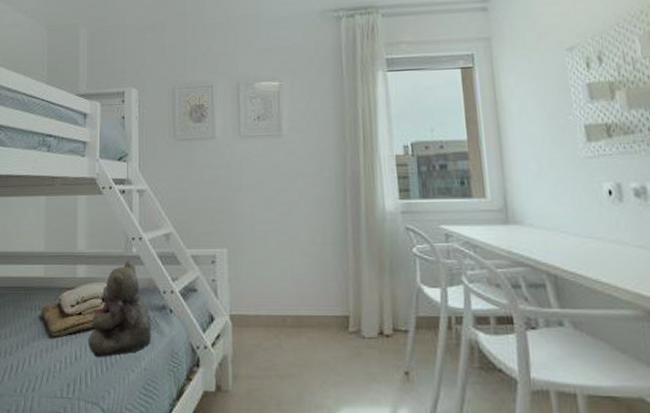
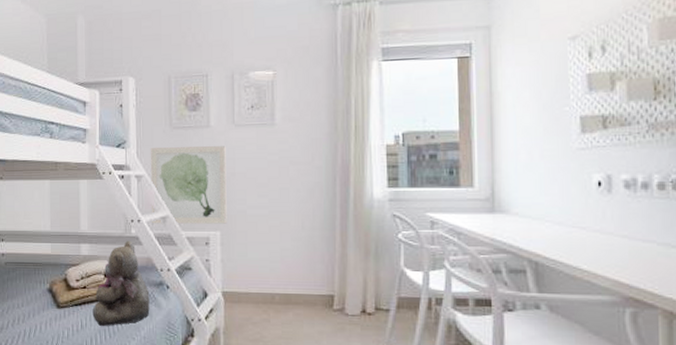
wall art: none [153,158,234,242] -> present [150,146,227,224]

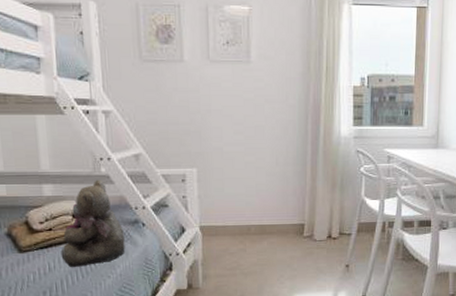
wall art: present [150,146,227,224] -> none [118,82,204,162]

